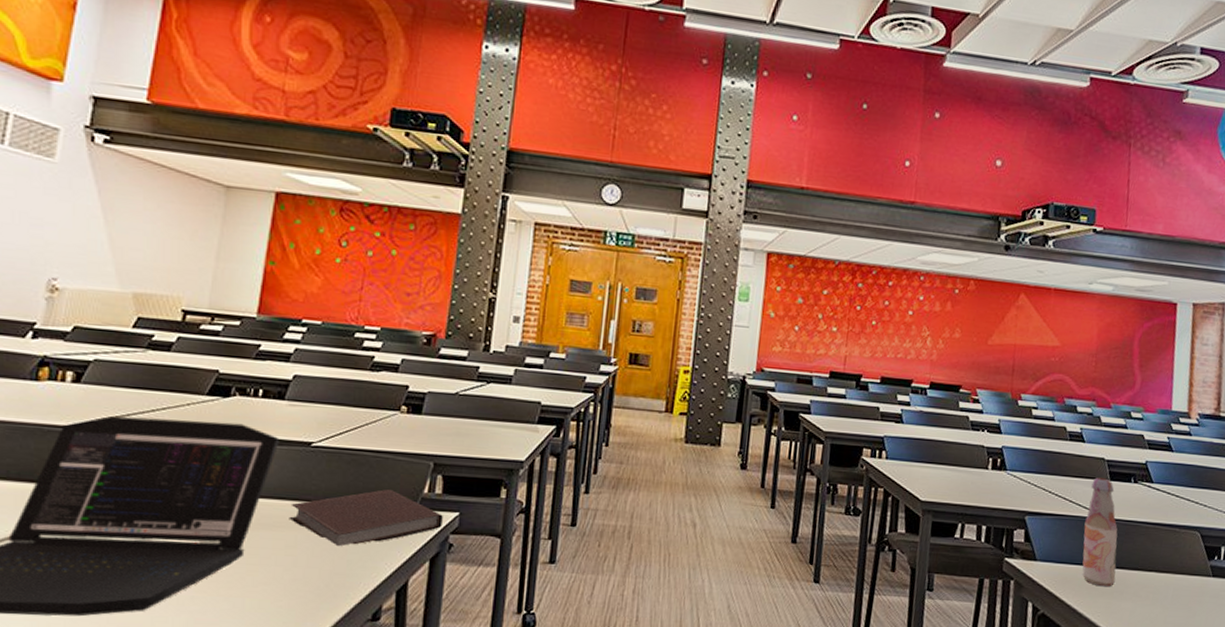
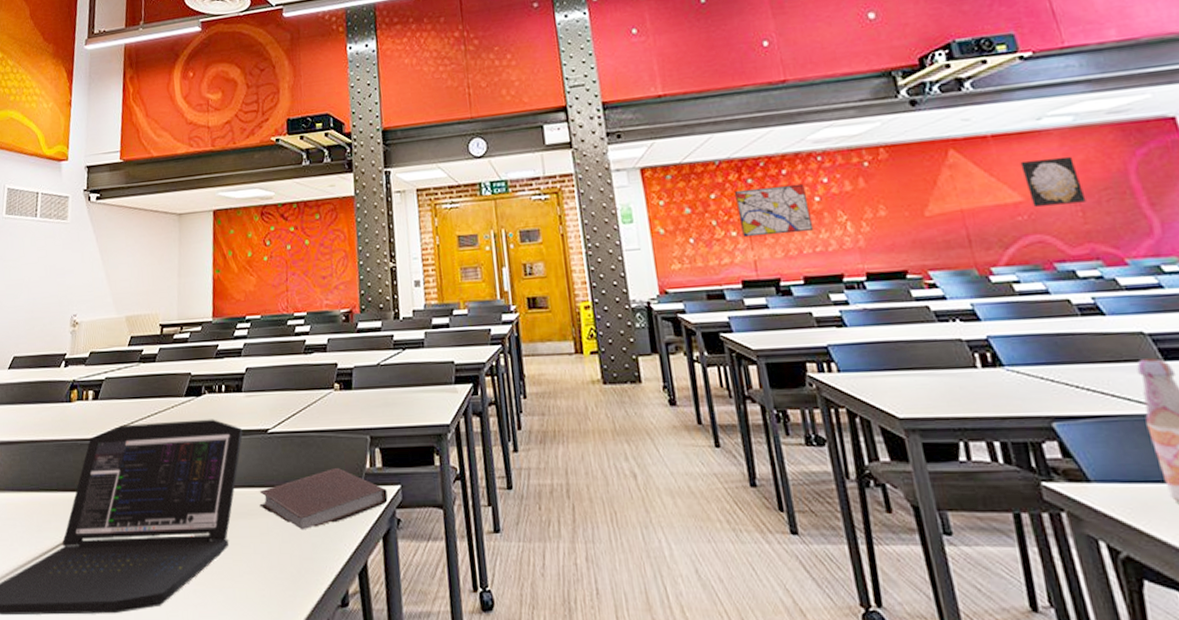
wall art: none [841,291,904,340] -> present [735,183,814,238]
wall art: none [1065,314,1103,356] -> present [1020,156,1087,207]

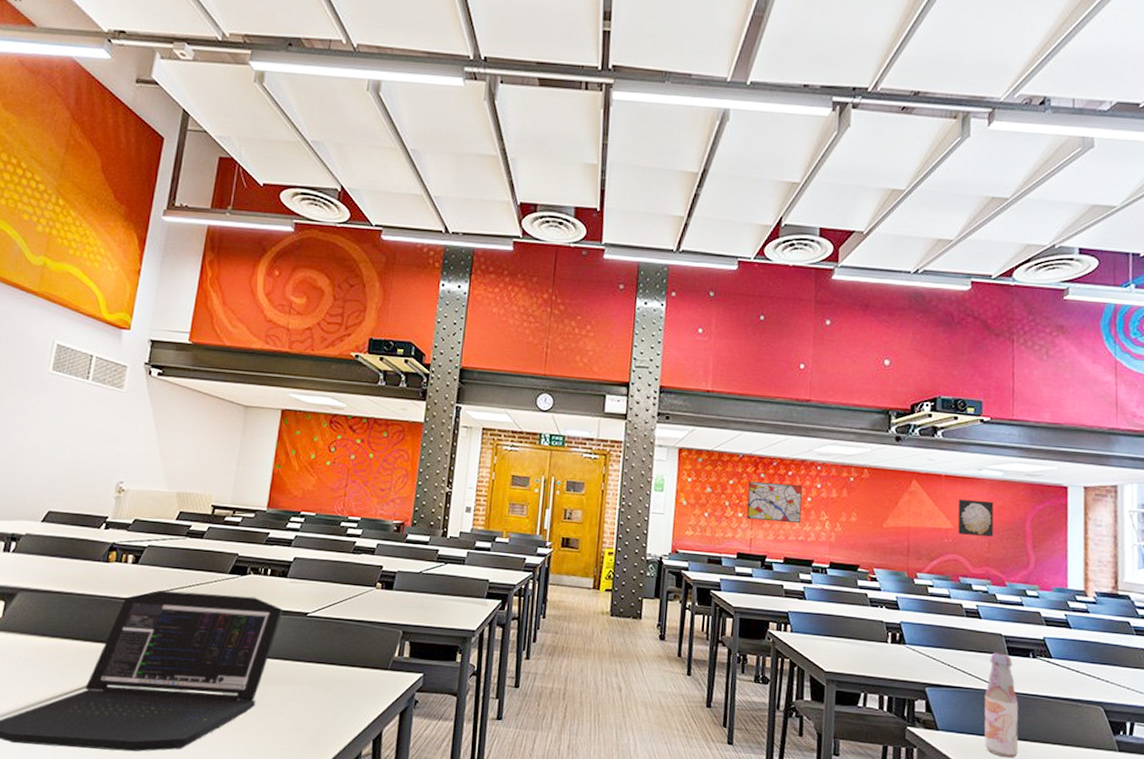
notebook: present [259,468,388,530] -> none [290,653,410,700]

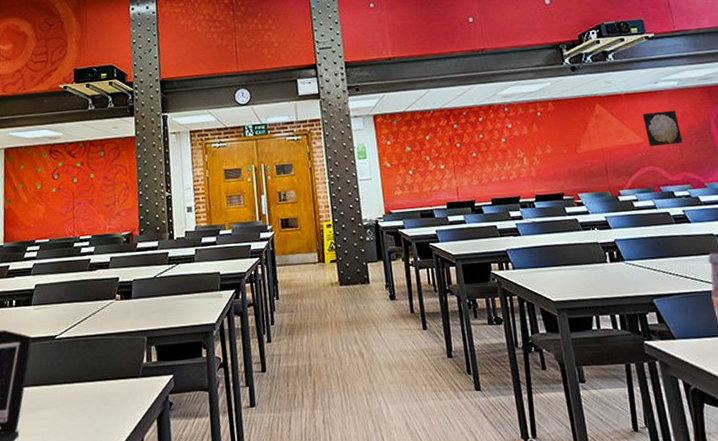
wall art: present [746,480,803,524] -> none [444,128,500,170]

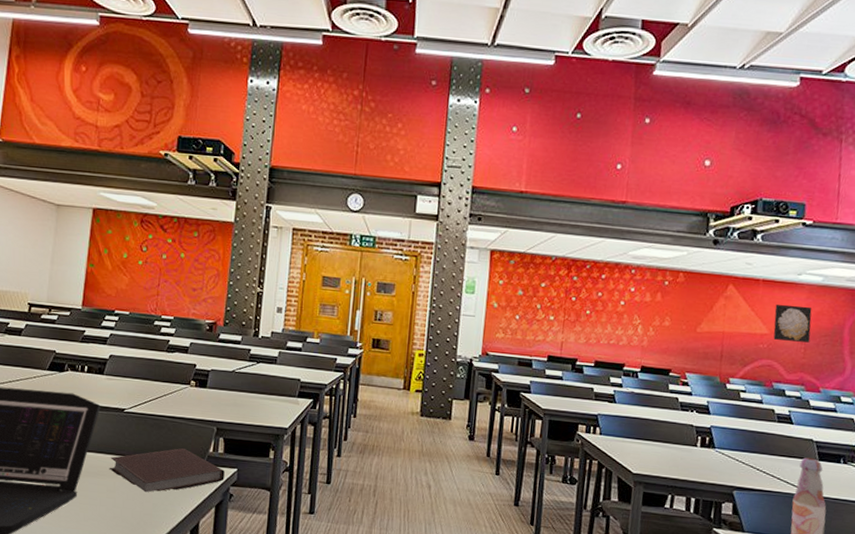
notebook: none [47,364,162,418] -> present [109,448,225,493]

